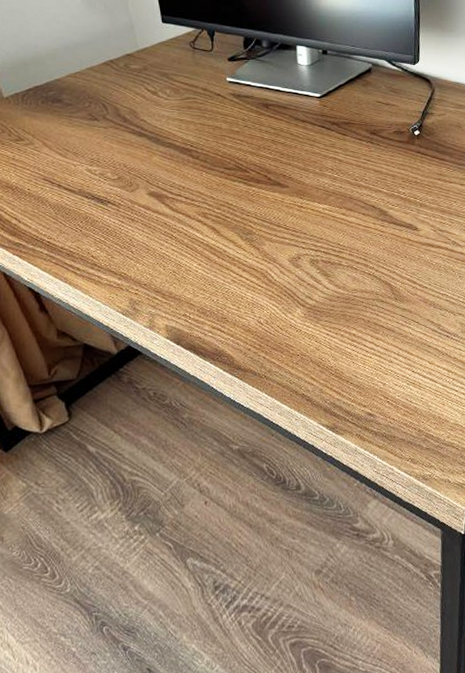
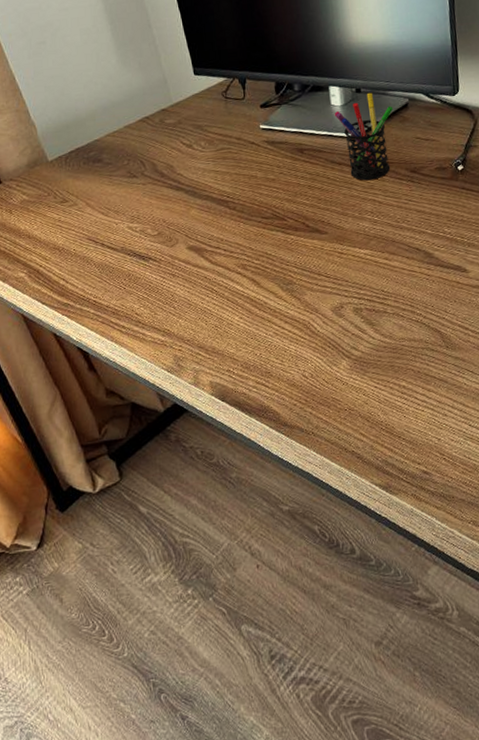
pen holder: none [300,55,357,139] -> present [334,92,394,181]

